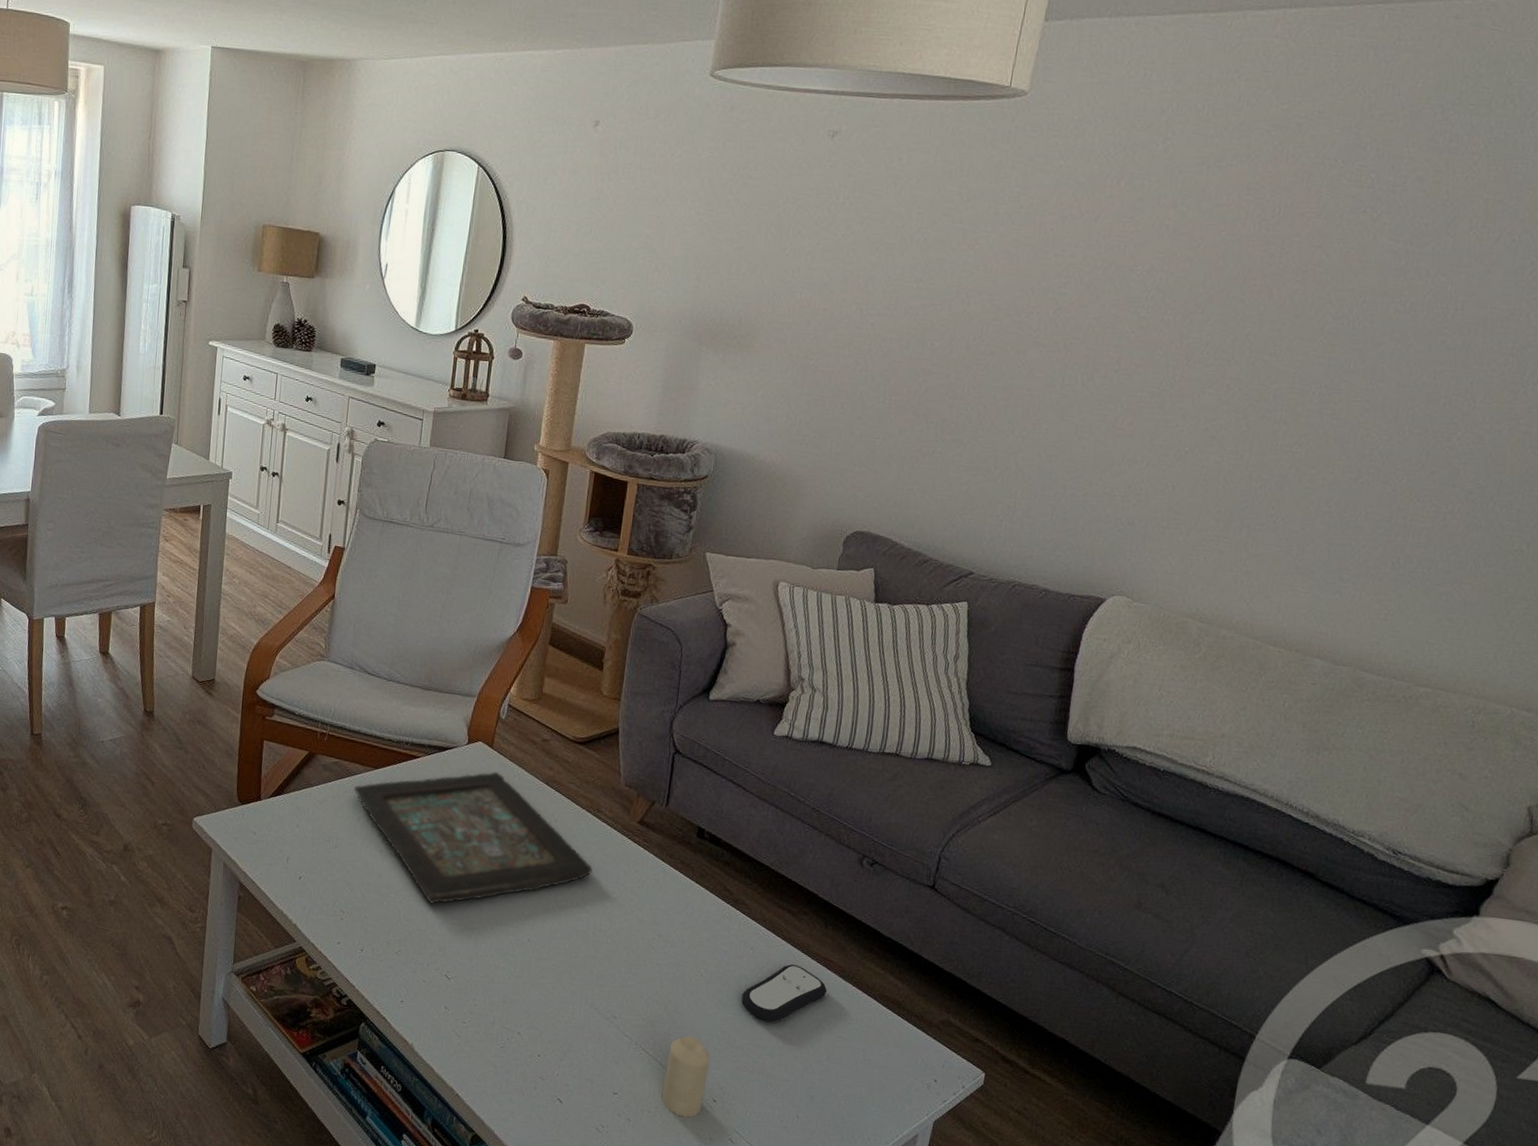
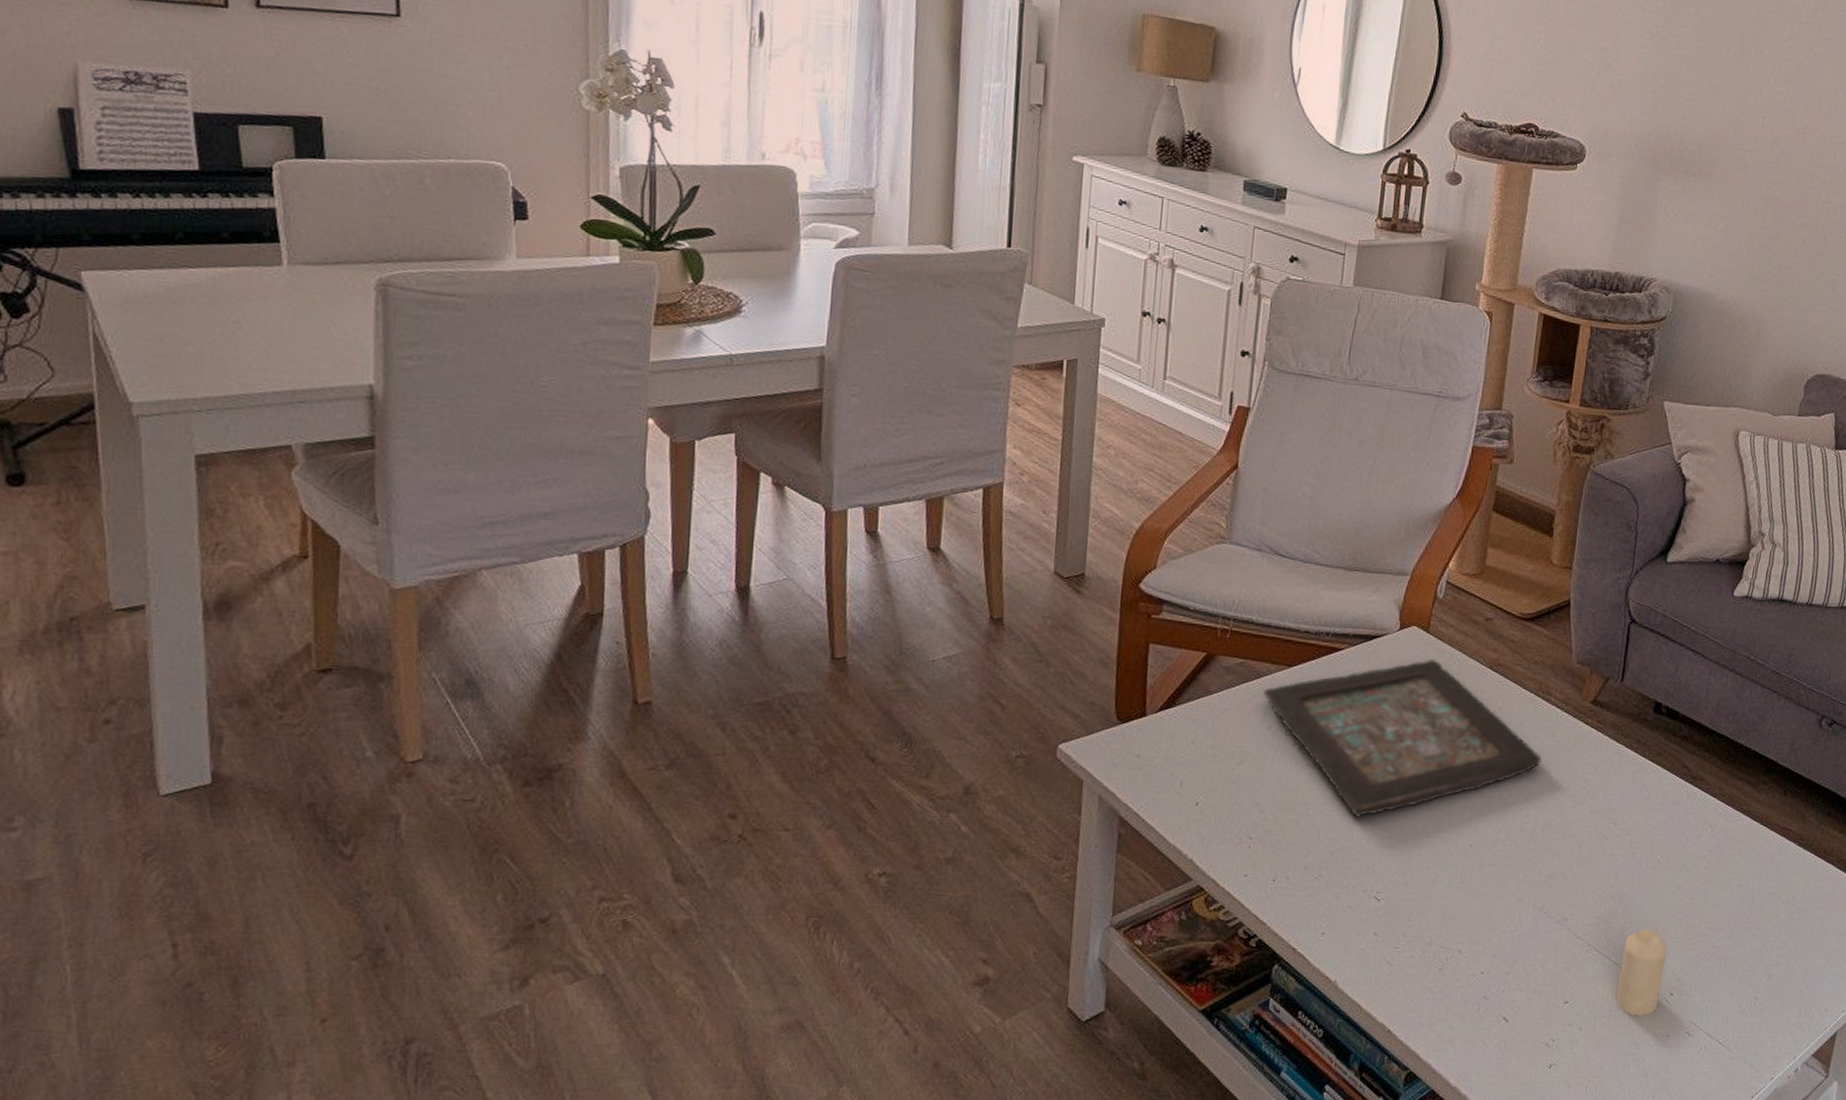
remote control: present [741,964,827,1022] -> none [1699,839,1786,903]

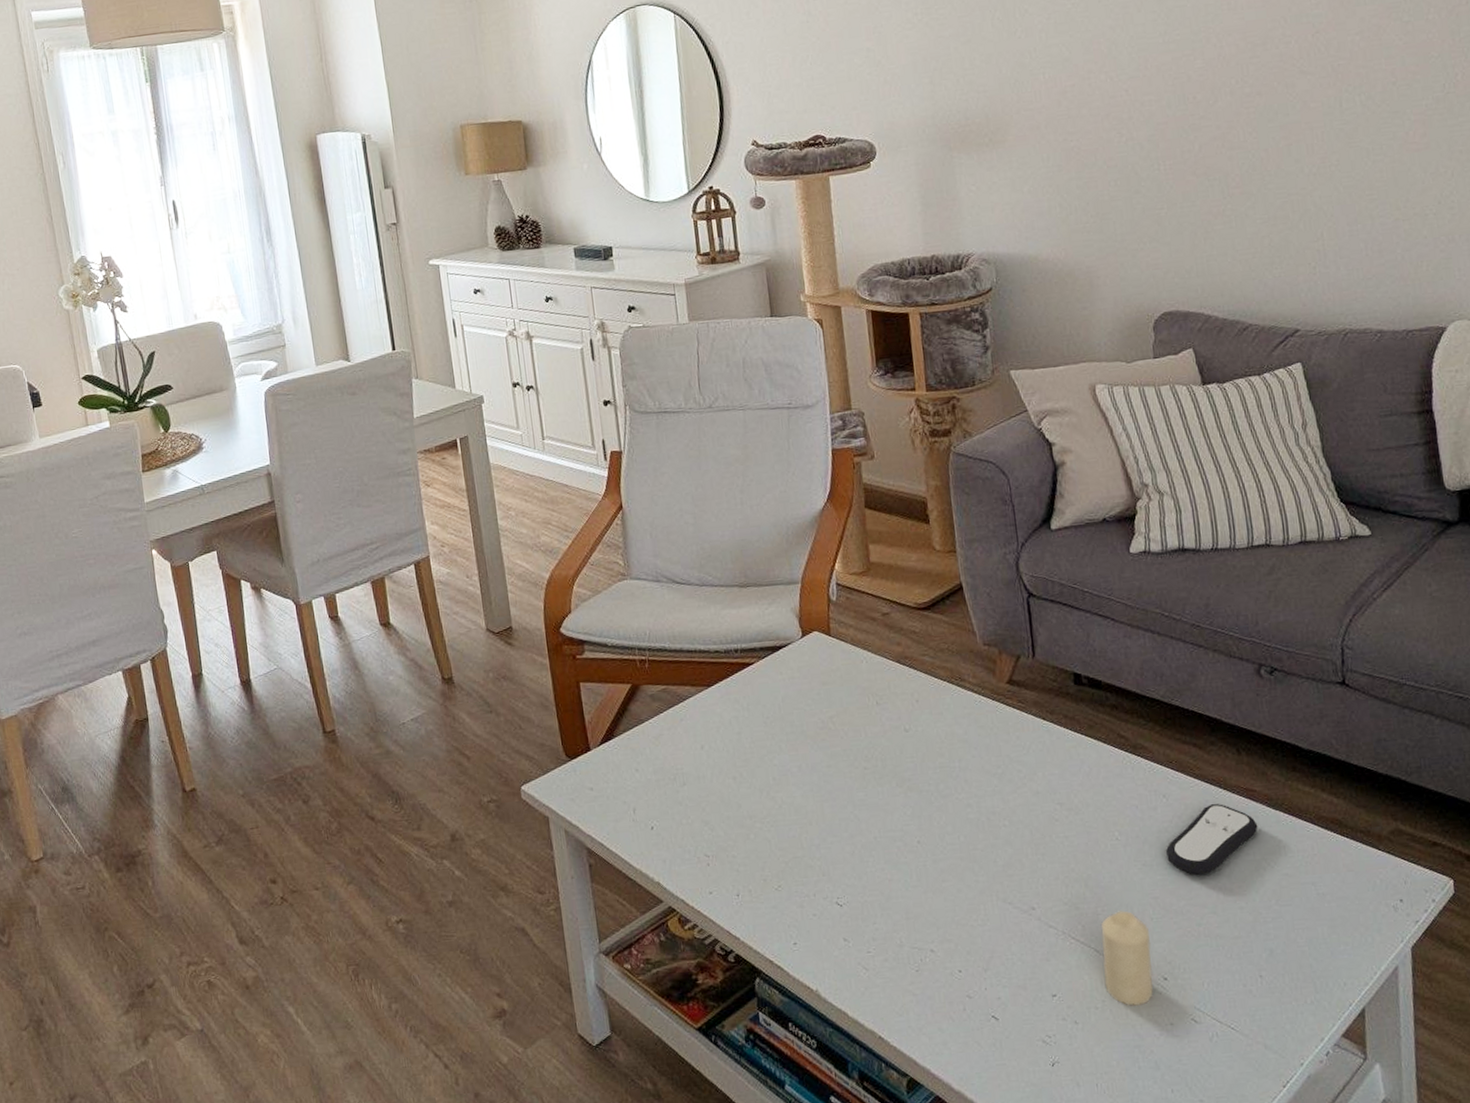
decorative tray: present [1263,659,1542,817] -> none [689,660,970,825]
remote control: none [1699,839,1786,903] -> present [1165,804,1258,876]

